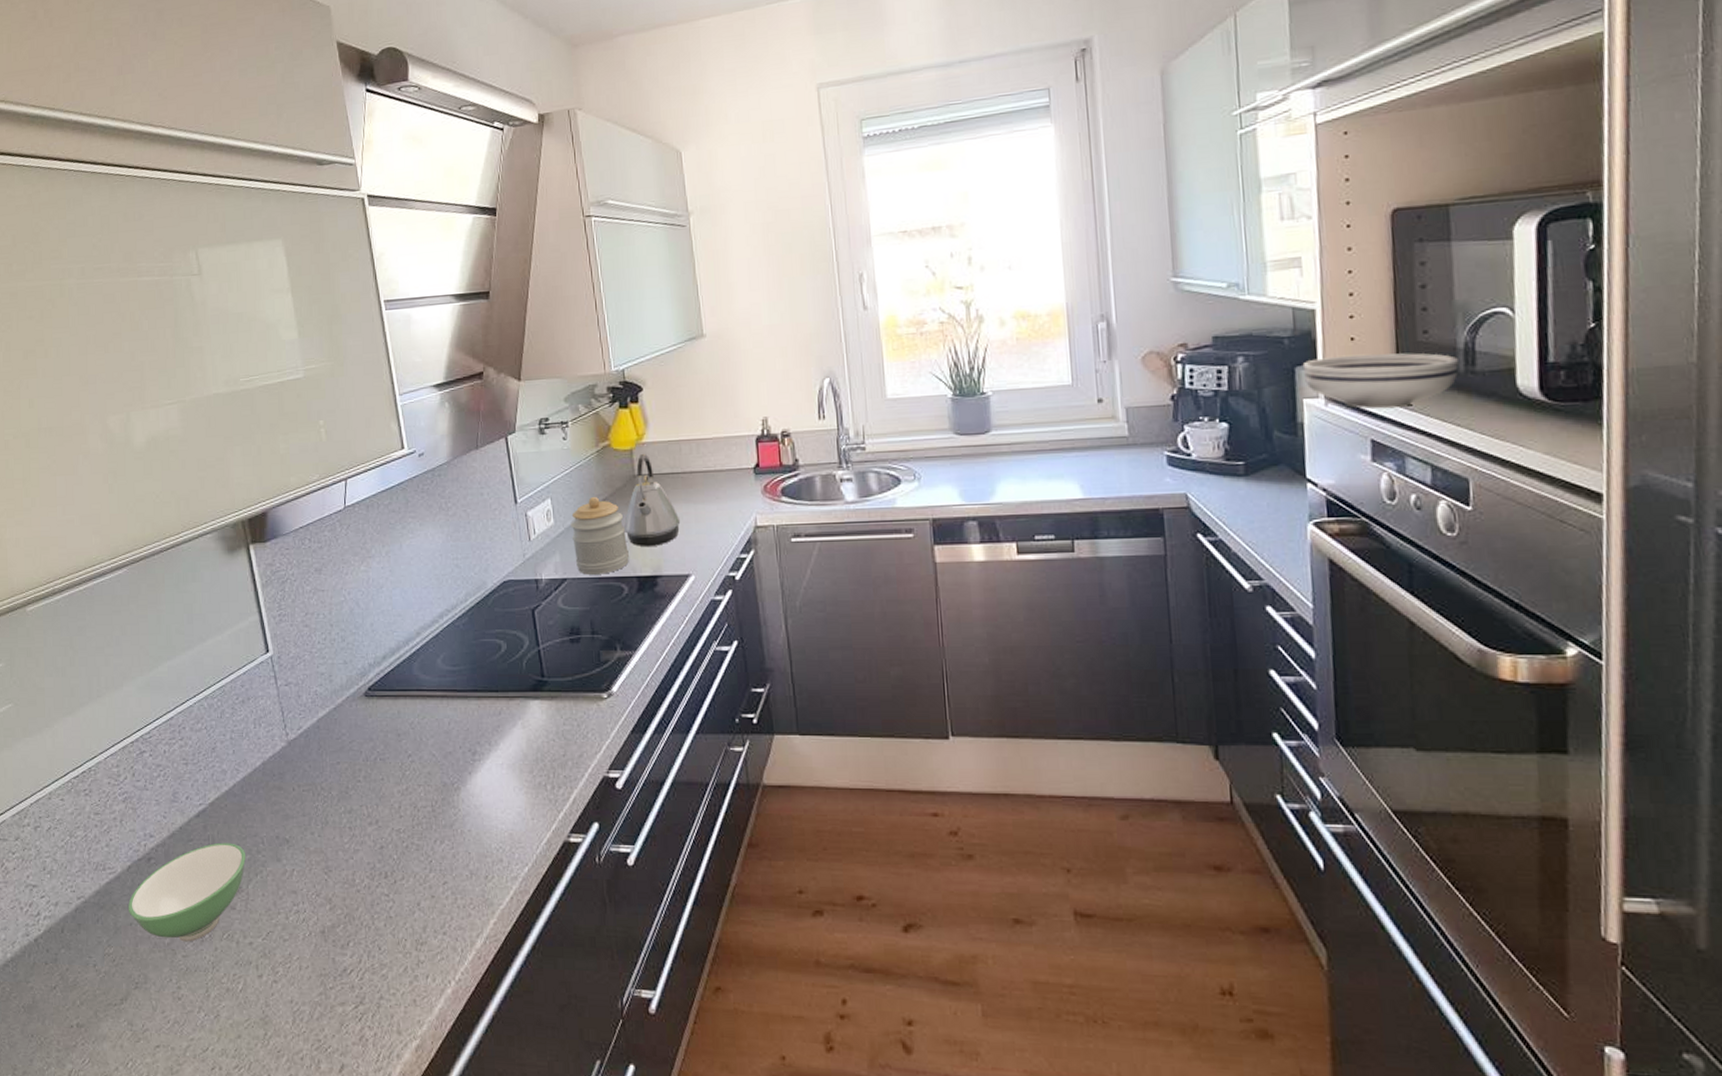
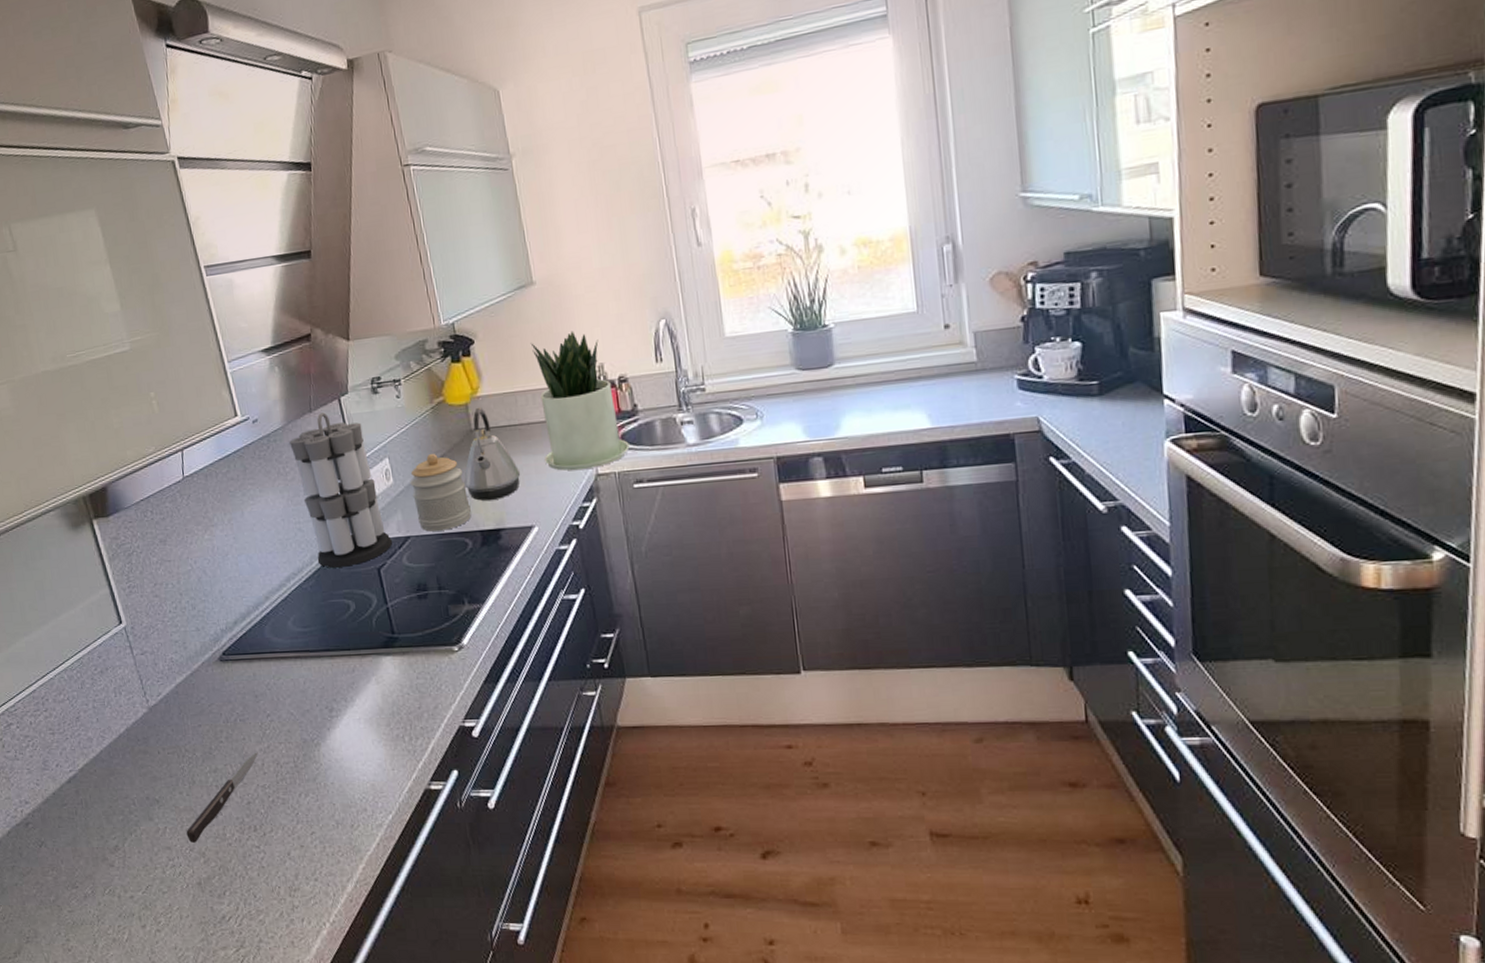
bowl: present [127,842,246,942] -> none [11,805,120,898]
kitchen knife: none [314,792,396,887] -> present [186,751,258,843]
spice rack: none [454,450,548,606] -> present [289,412,392,568]
planter: none [697,384,789,522] -> present [530,330,630,471]
bowl: present [1302,353,1459,410] -> none [1159,256,1326,319]

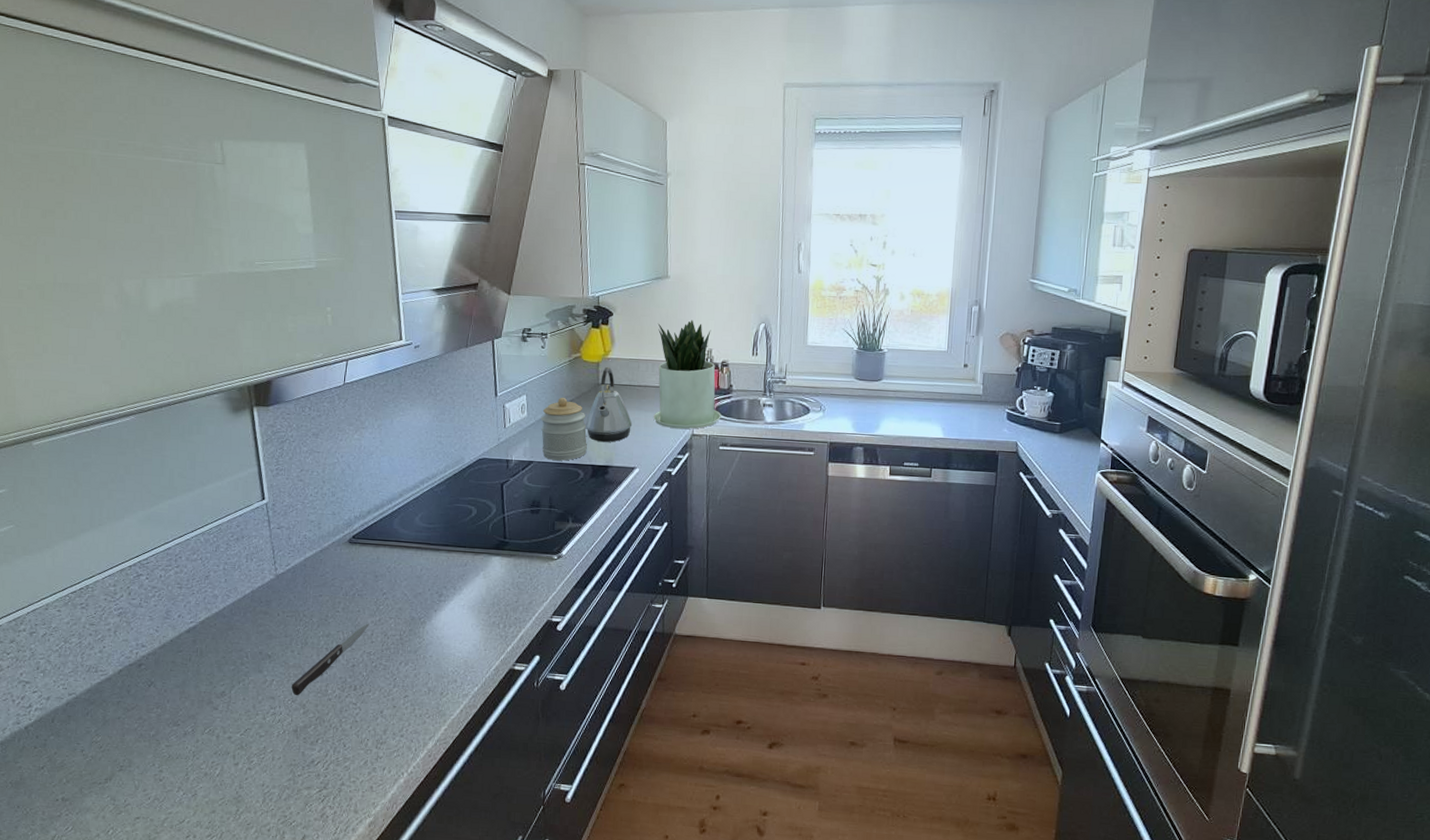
spice rack: present [289,412,392,568] -> none [444,349,517,479]

